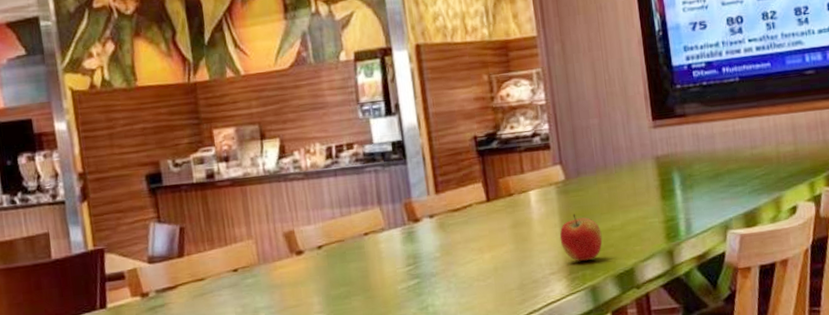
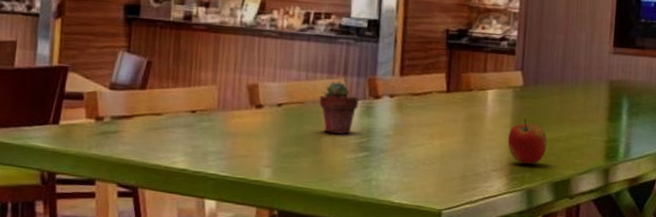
potted succulent: none [358,211,400,267] -> present [319,81,359,135]

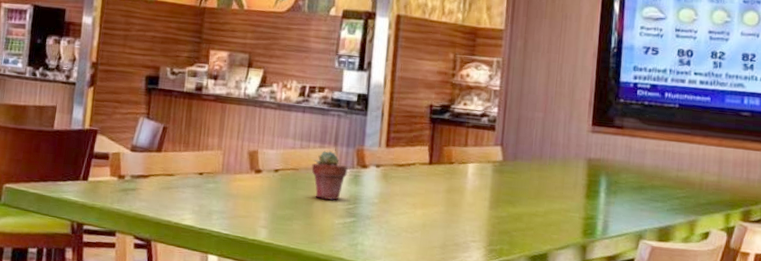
apple: present [507,119,547,164] -> none [486,193,525,237]

